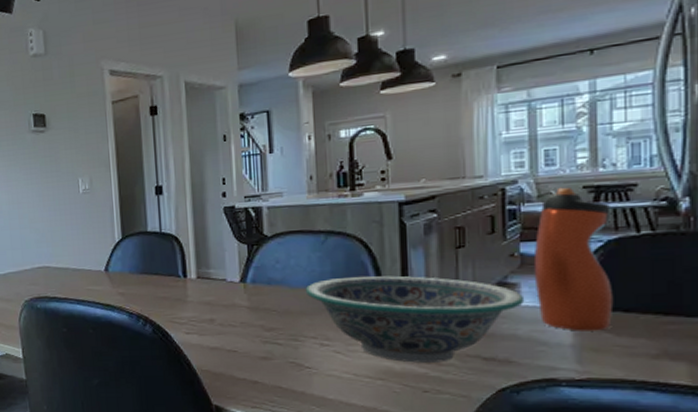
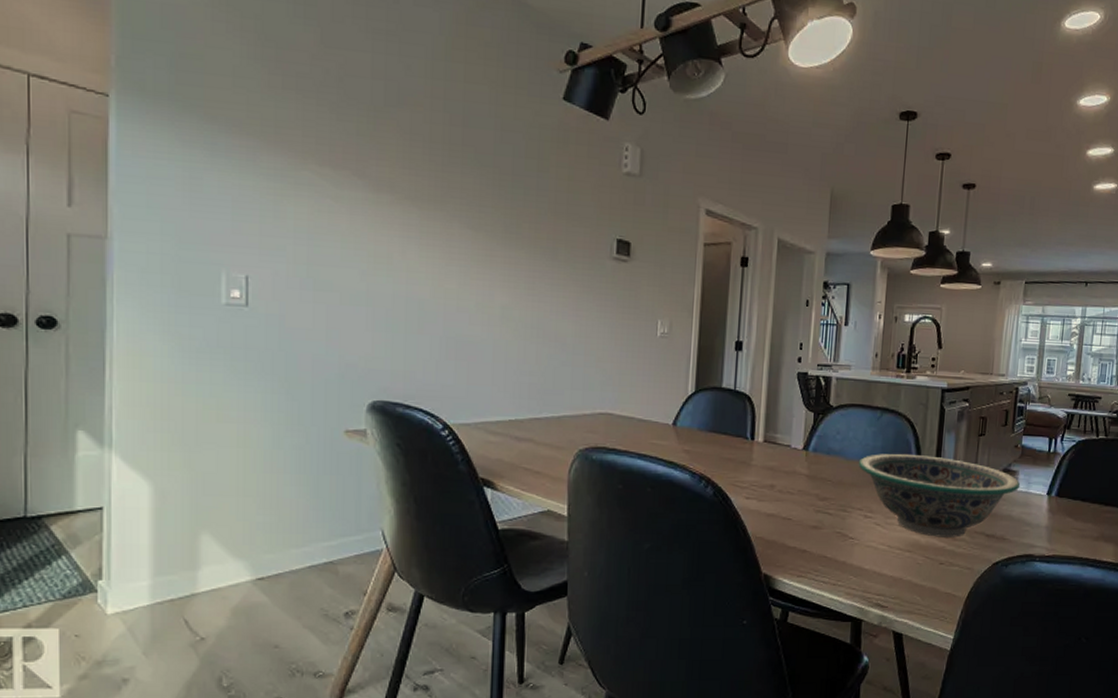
water bottle: present [533,187,614,331] -> none [1028,392,1083,516]

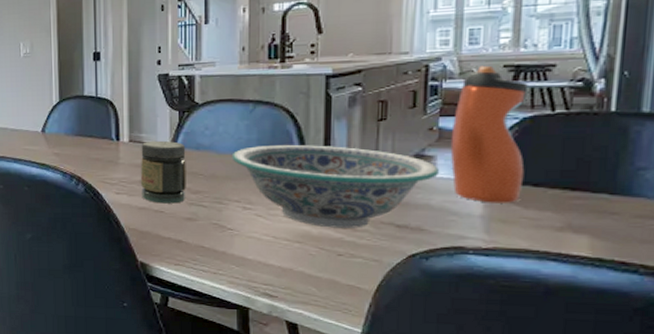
jar: none [771,442,818,511] -> present [140,140,186,204]
water bottle: none [1028,392,1083,516] -> present [450,65,528,203]

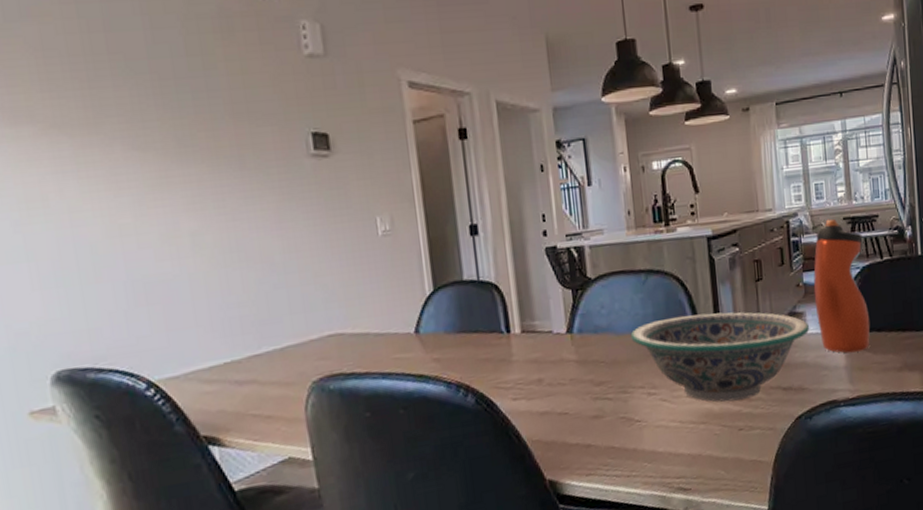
jar: present [140,140,186,204] -> none [535,326,589,404]

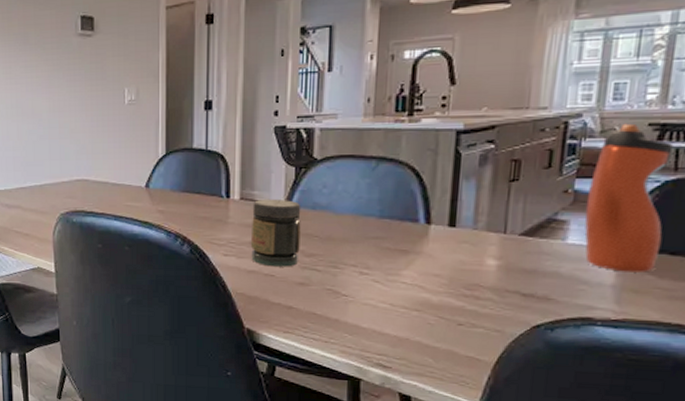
jar: none [535,326,589,404] -> present [250,198,301,267]
decorative bowl: present [630,312,810,402] -> none [350,206,573,297]

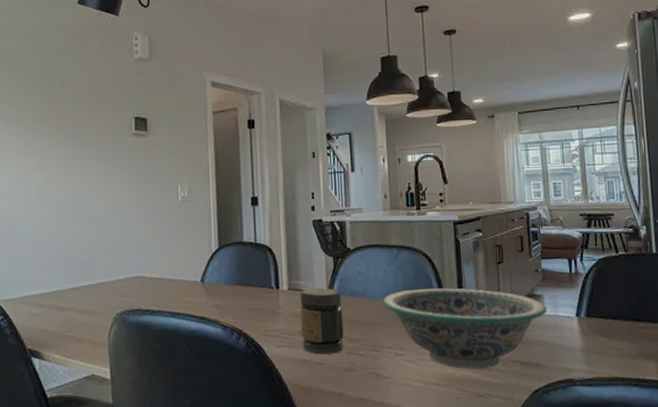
decorative bowl: none [350,206,573,297] -> present [382,288,548,369]
water bottle: present [584,123,674,272] -> none [551,214,606,337]

